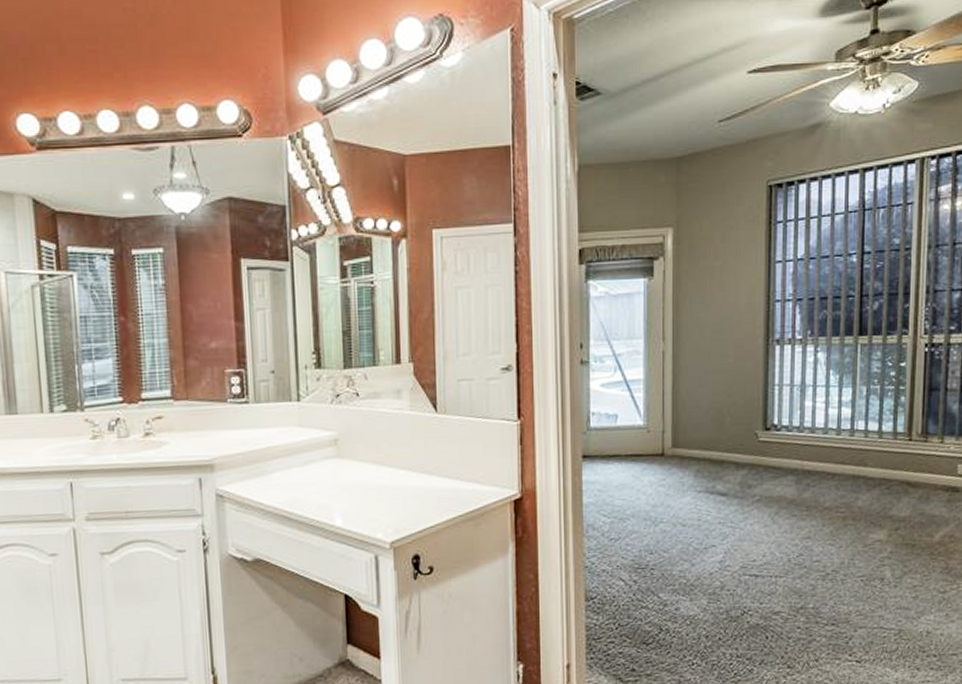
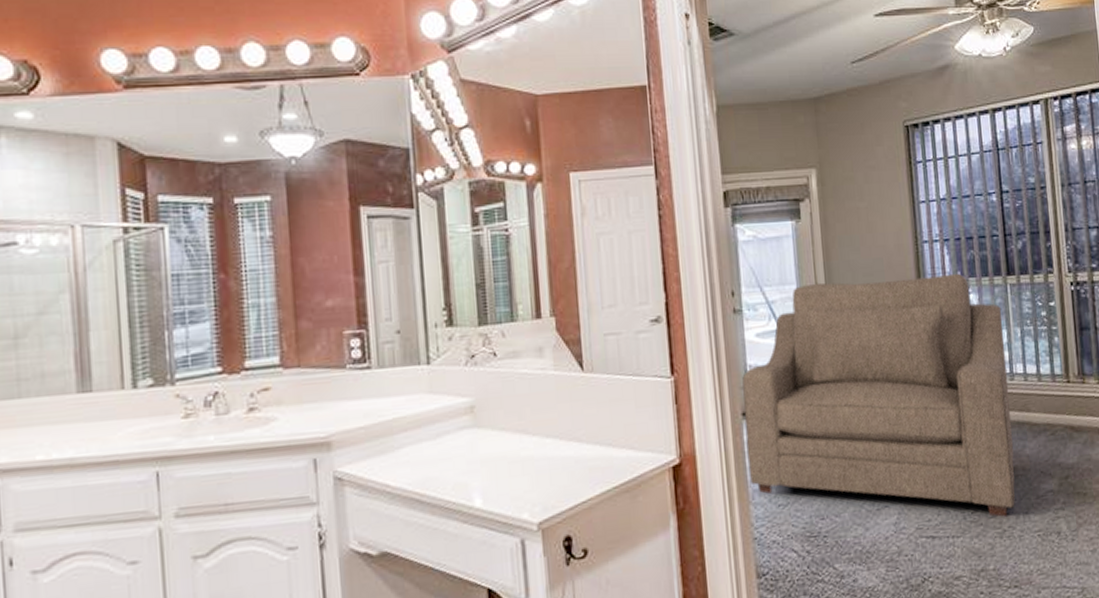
chair: none [584,332,849,562] -> present [742,273,1015,517]

